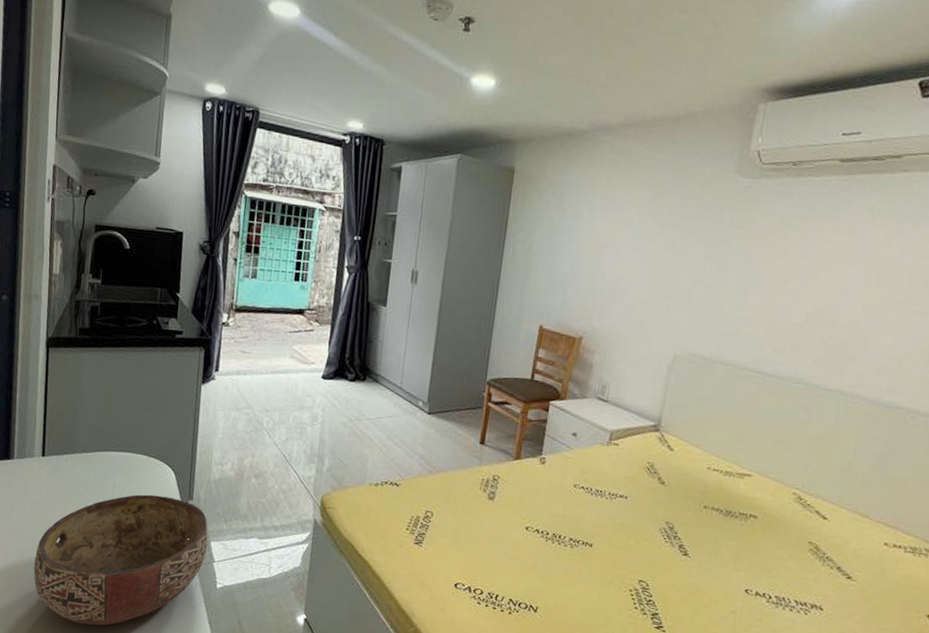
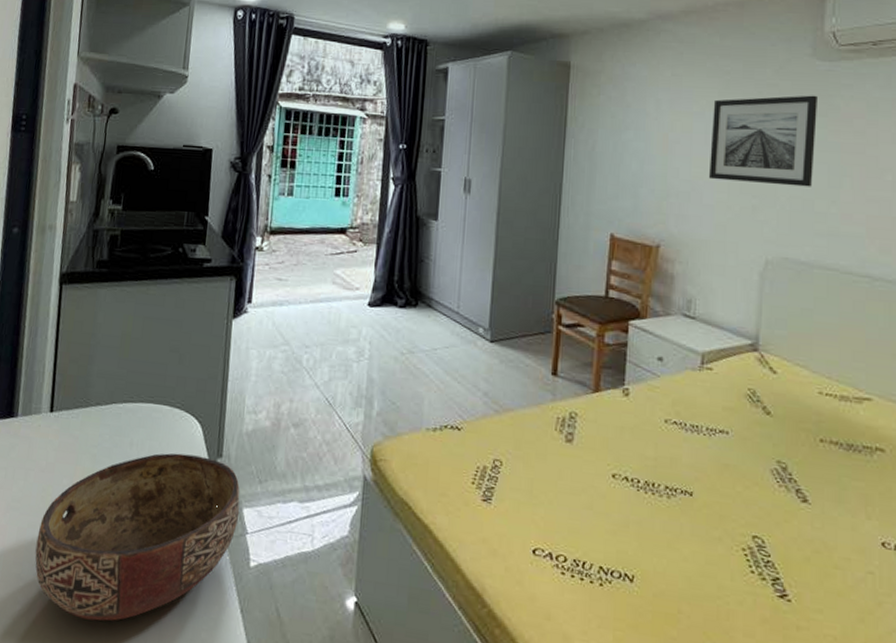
wall art: none [632,208,737,292] -> present [709,95,817,187]

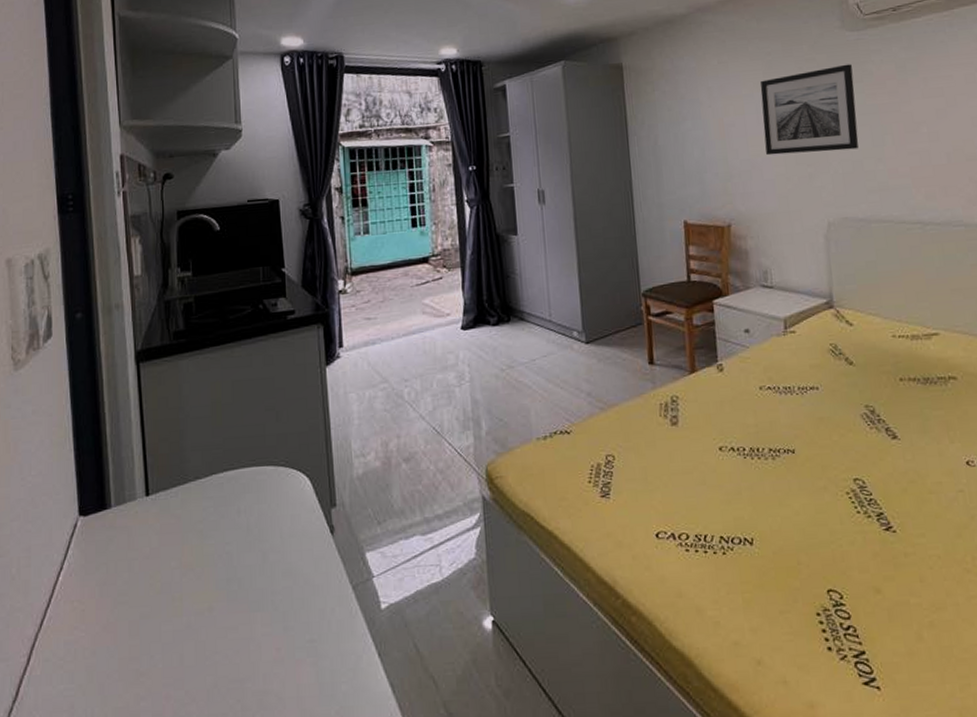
bowl: present [35,453,240,621] -> none [152,509,363,700]

